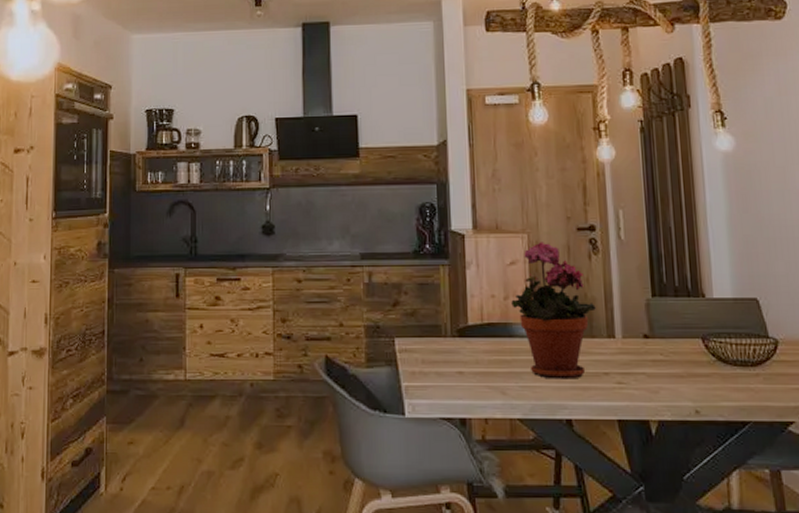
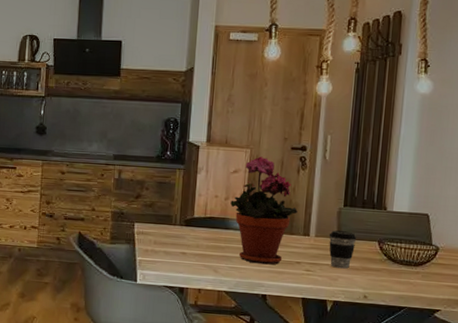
coffee cup: none [639,328,675,377] -> present [328,230,357,269]

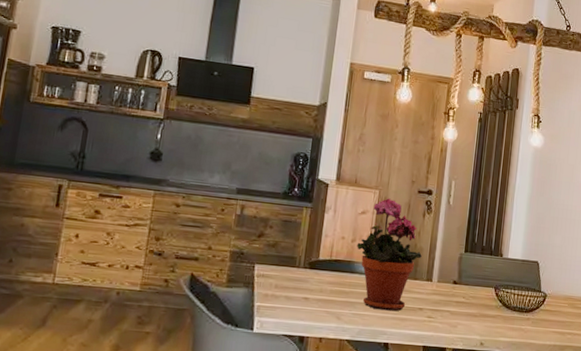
coffee cup: present [328,230,357,269] -> none [450,276,476,315]

